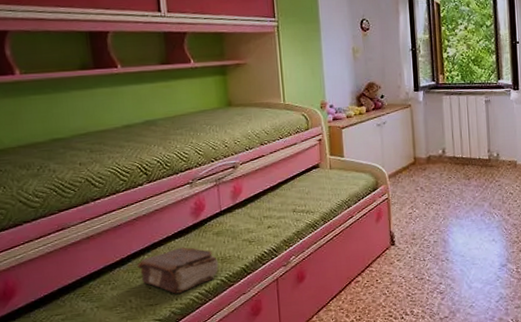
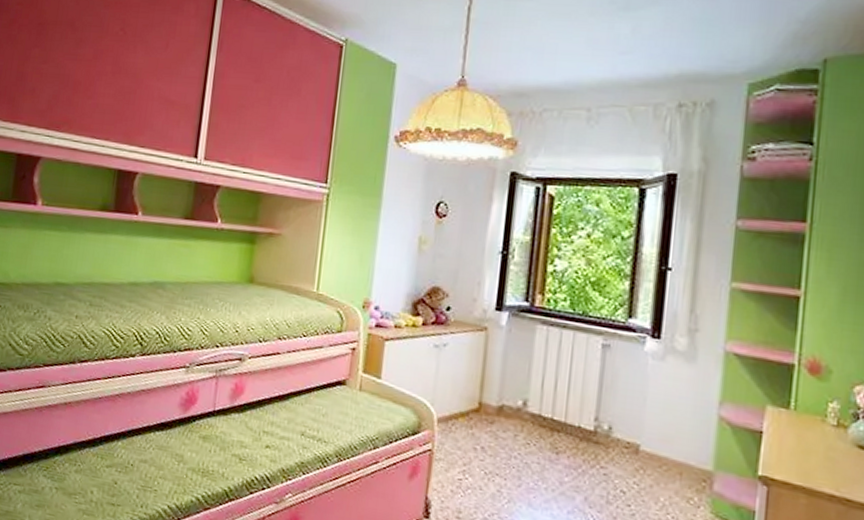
book: present [137,247,219,294] -> none [108,442,199,500]

